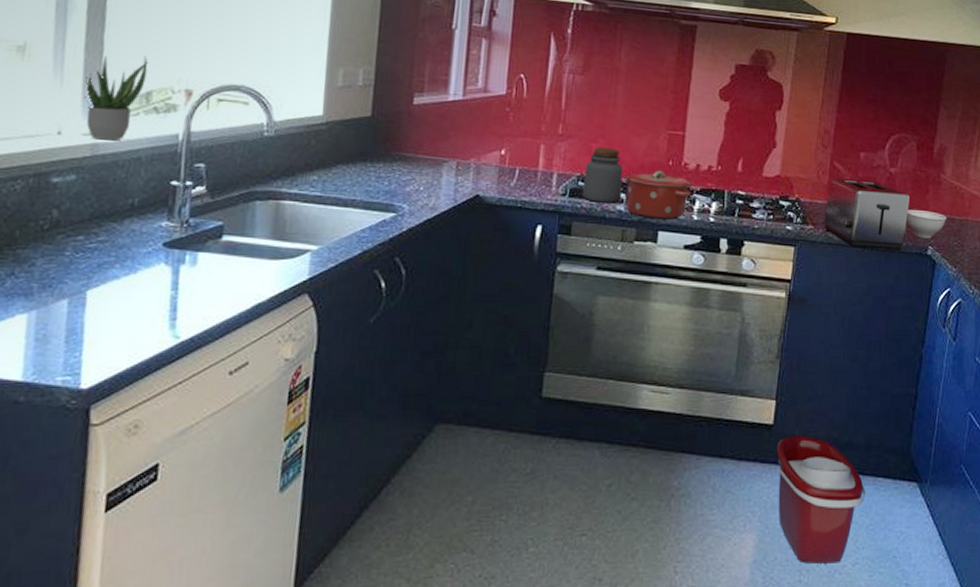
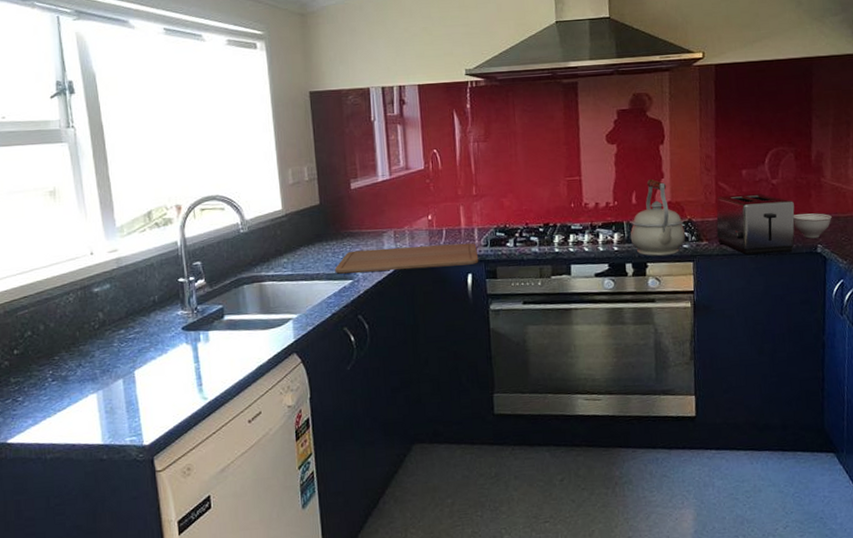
potted plant: present [84,55,148,141] -> none [102,183,145,255]
chopping board: none [375,178,554,215] -> present [335,243,479,274]
jar: present [582,147,623,203] -> none [500,200,534,248]
casserole: present [624,170,693,221] -> none [534,212,595,256]
kettle: none [729,146,792,236] -> present [630,178,686,257]
bucket: present [776,434,865,564] -> none [701,422,787,530]

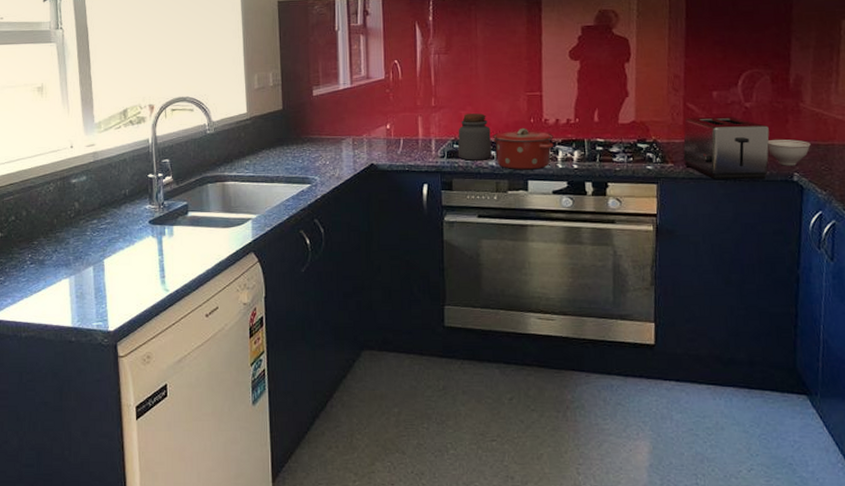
chopping board: present [335,243,479,274] -> none [294,153,435,178]
jar: none [500,200,534,248] -> present [457,113,492,161]
casserole: none [534,212,595,256] -> present [492,127,555,171]
kettle: present [630,178,686,257] -> none [590,96,650,177]

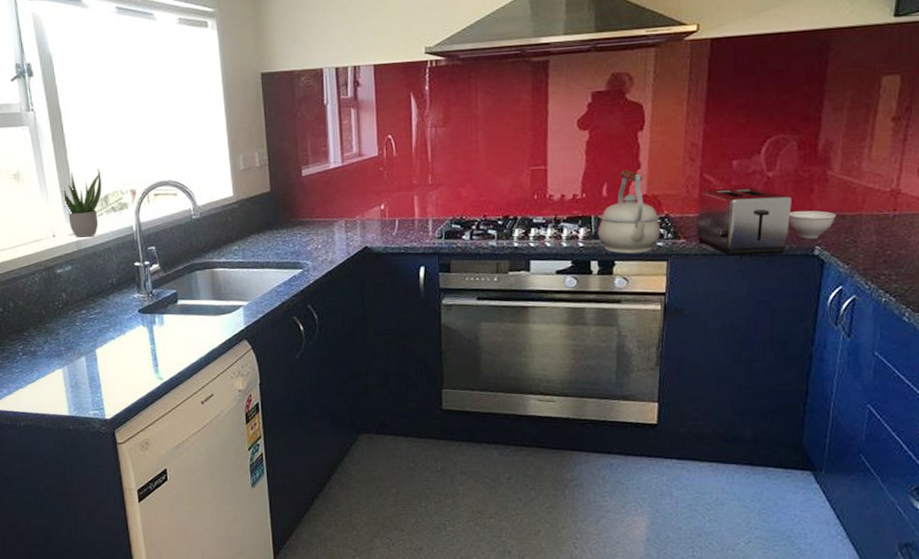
potted plant: none [83,83,122,149] -> present [62,168,102,238]
jar: present [457,113,492,161] -> none [456,190,492,241]
casserole: present [492,127,555,171] -> none [493,204,560,251]
kettle: none [590,96,650,177] -> present [597,169,661,255]

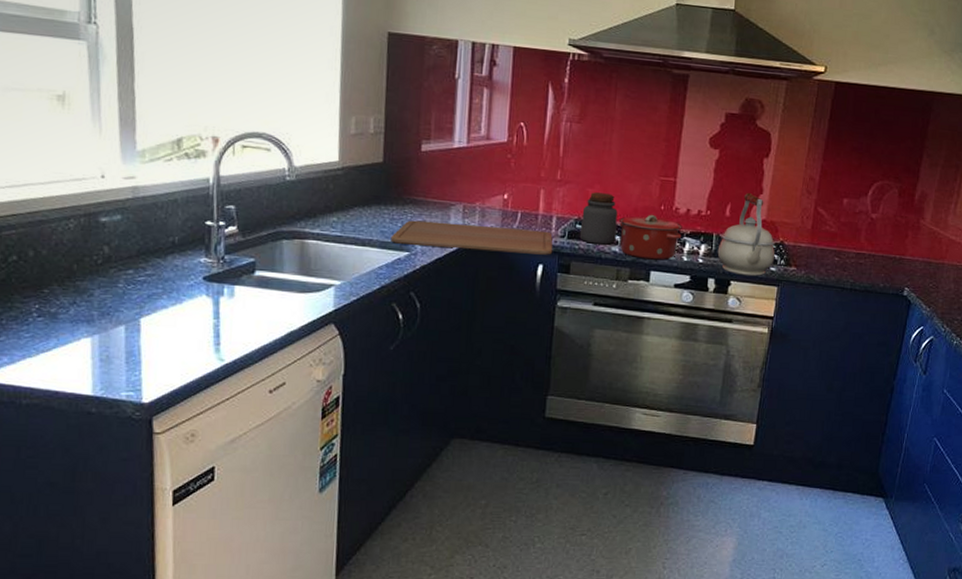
potted plant: present [62,168,102,238] -> none [121,104,177,184]
chopping board: none [285,234,432,263] -> present [390,220,553,255]
jar: none [456,190,492,241] -> present [579,192,618,245]
casserole: none [493,204,560,251] -> present [618,214,684,261]
toaster: present [697,187,792,256] -> none [806,222,889,291]
bowl: present [789,210,836,239] -> none [885,252,924,281]

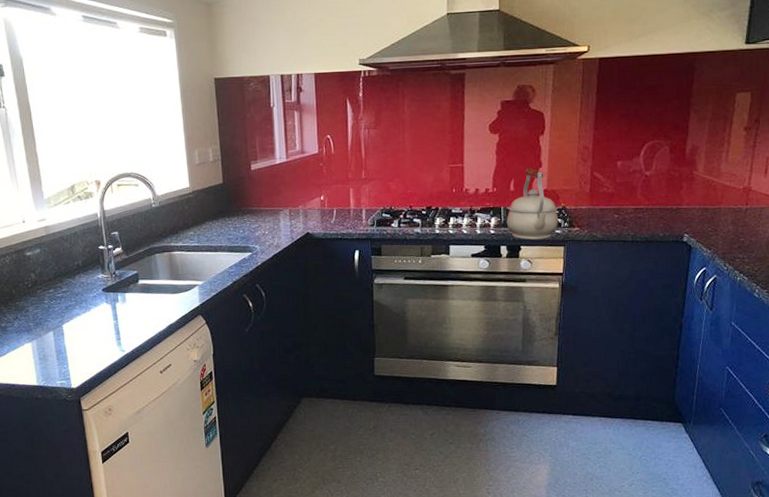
chopping board: present [390,220,553,255] -> none [236,222,366,247]
jar: present [579,192,618,245] -> none [386,184,417,228]
casserole: present [618,214,684,261] -> none [417,197,474,237]

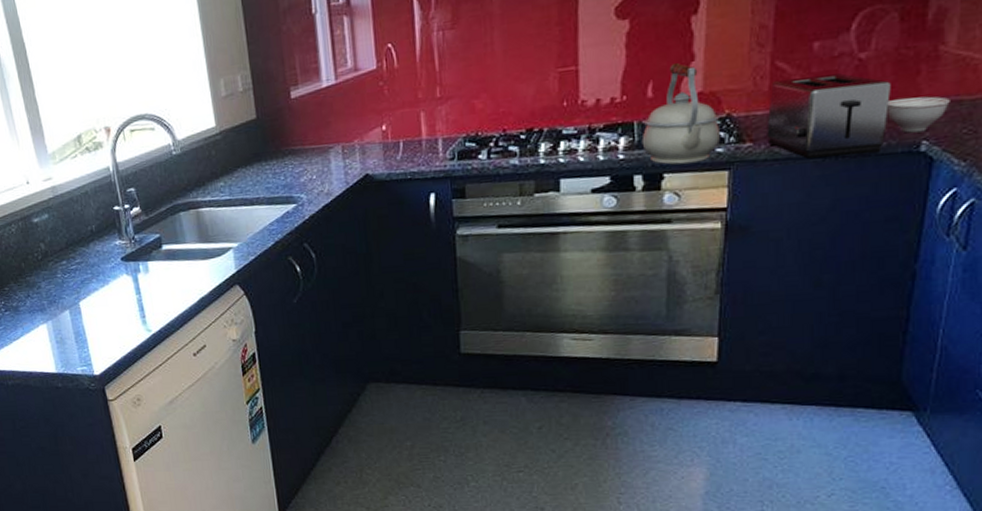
toaster: none [588,184,665,242] -> present [767,73,891,160]
bowl: none [663,204,701,228] -> present [887,96,950,133]

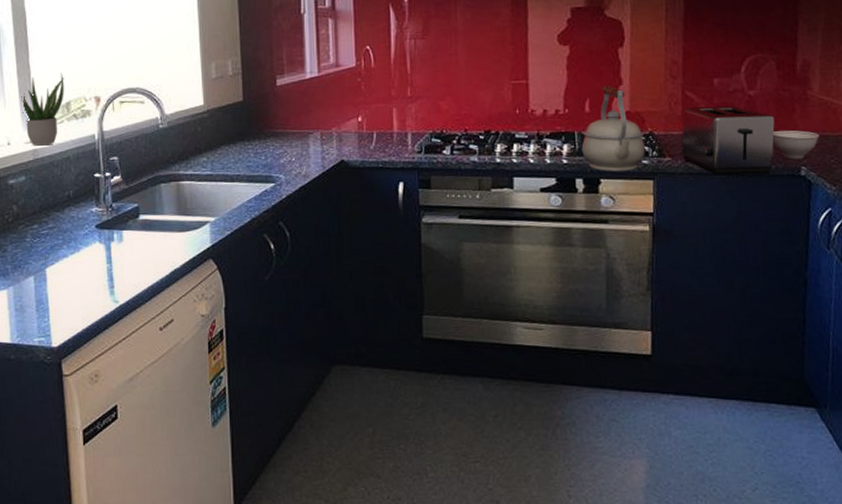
potted plant: none [33,105,74,183] -> present [21,73,64,146]

